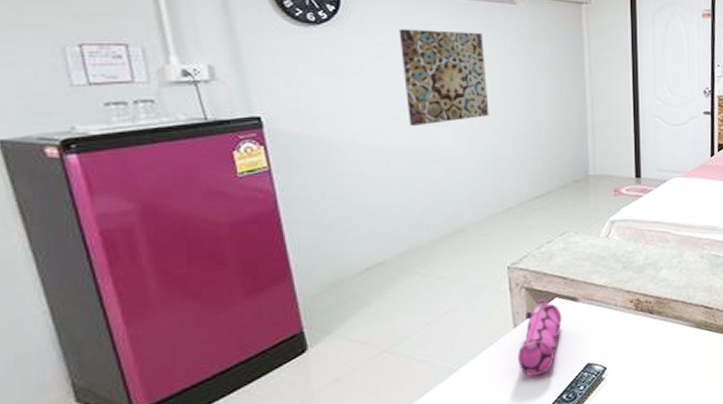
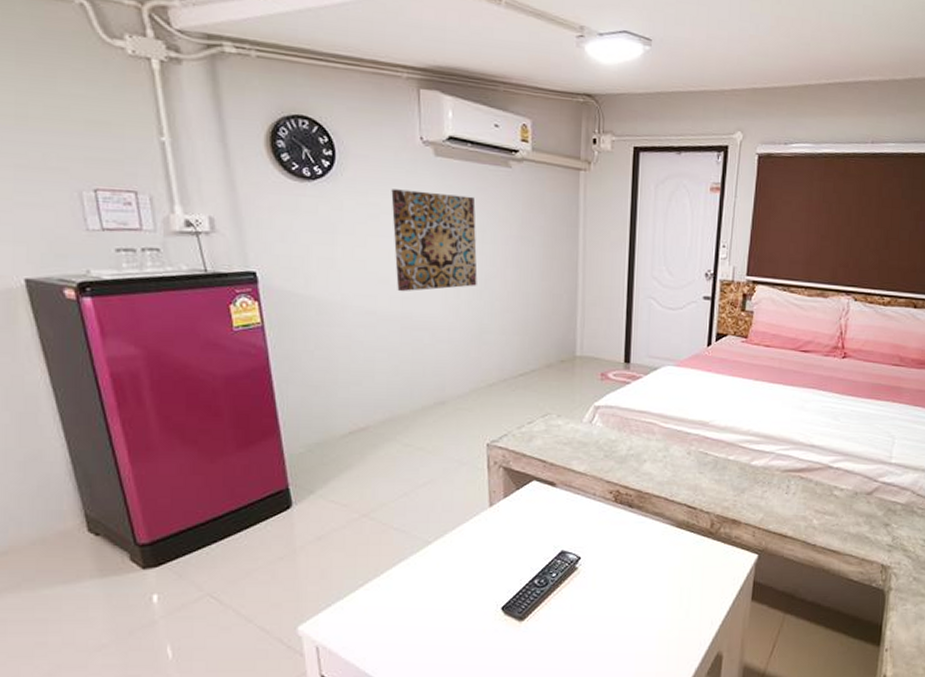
pencil case: present [518,299,562,376] -> none [492,480,539,556]

